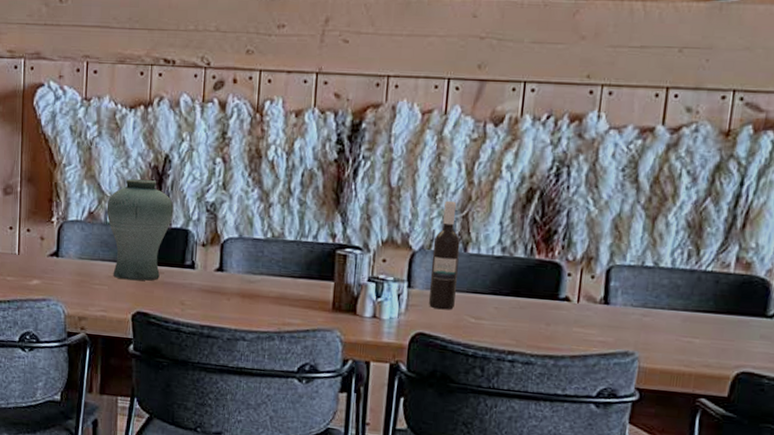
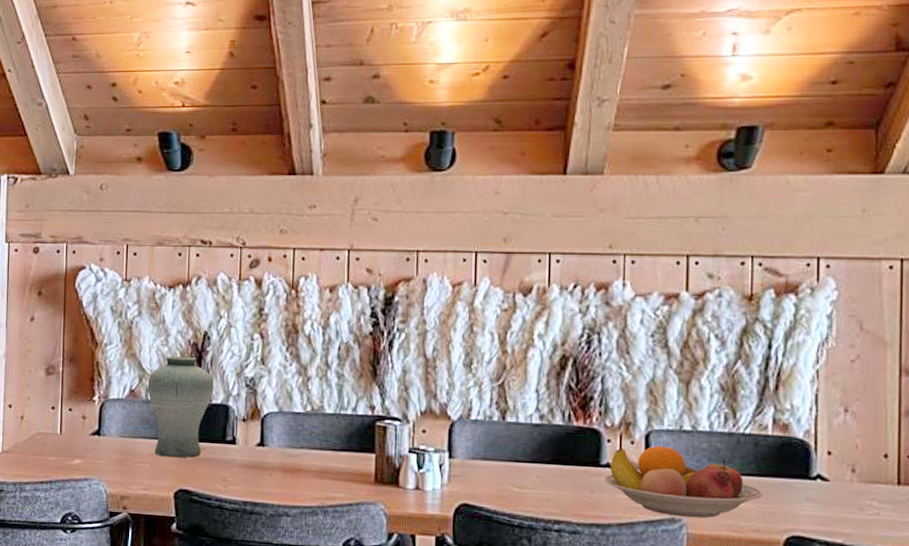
wine bottle: present [428,200,461,310] -> none [470,370,498,480]
fruit bowl: none [561,280,718,353] -> present [604,445,763,518]

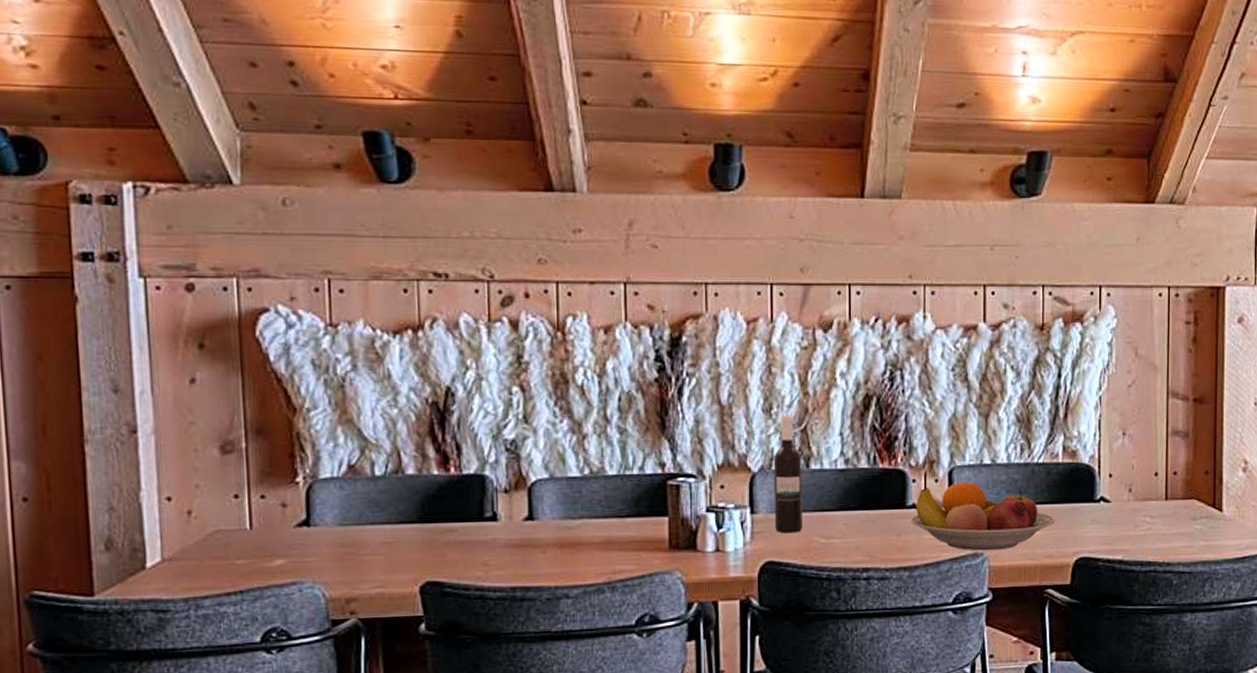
vase: present [147,356,214,458] -> none [372,419,464,545]
wine bottle: none [470,370,498,480] -> present [773,414,802,533]

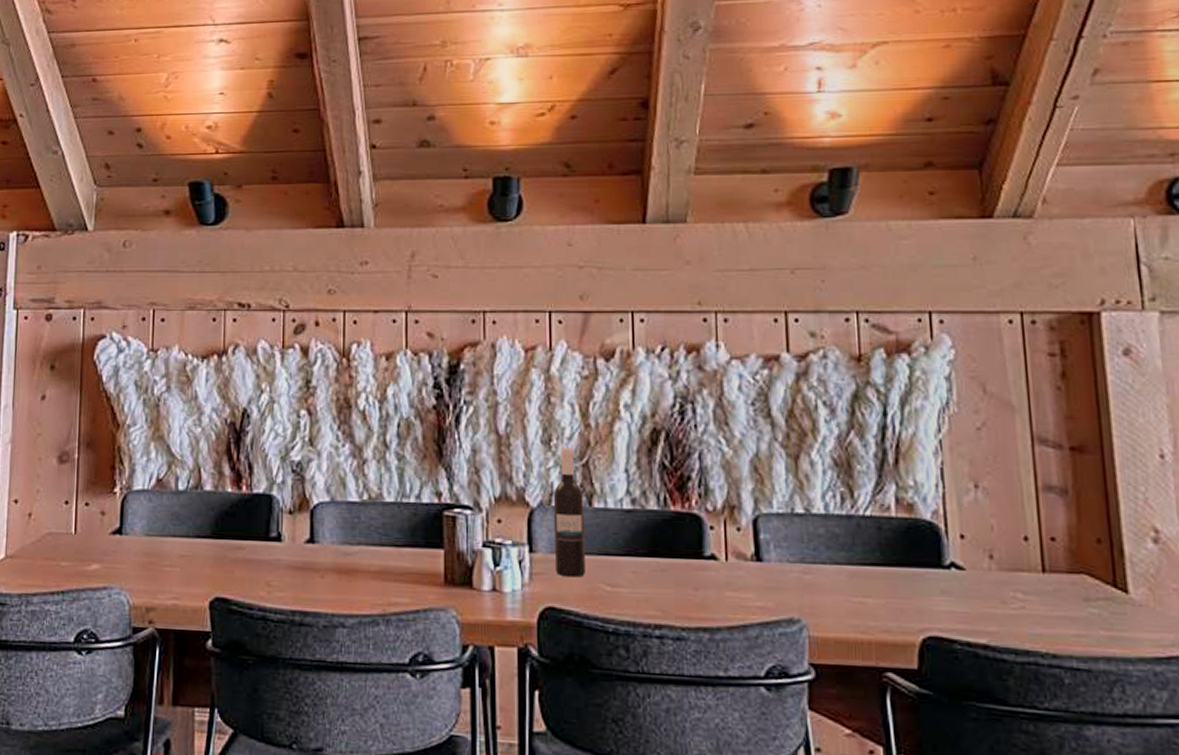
fruit bowl: present [910,481,1055,551] -> none [708,532,892,618]

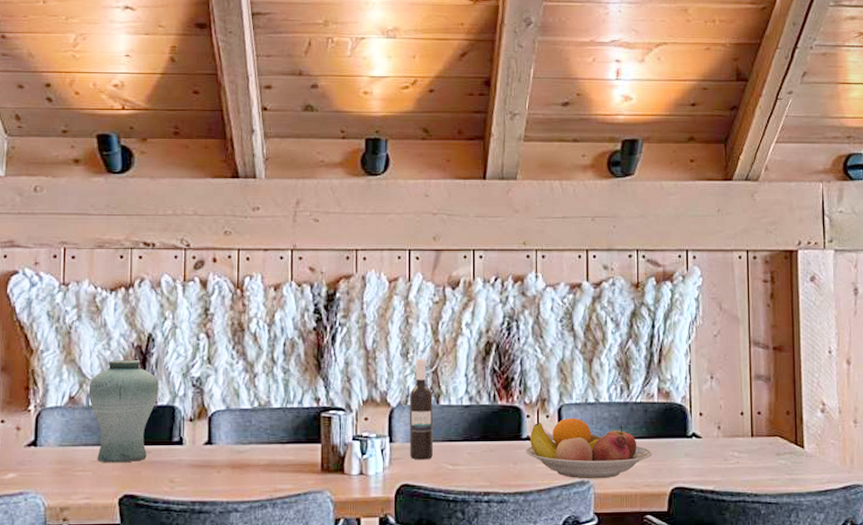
vase: none [177,438,254,560] -> present [88,360,159,463]
fruit bowl: none [708,532,892,618] -> present [525,418,652,479]

